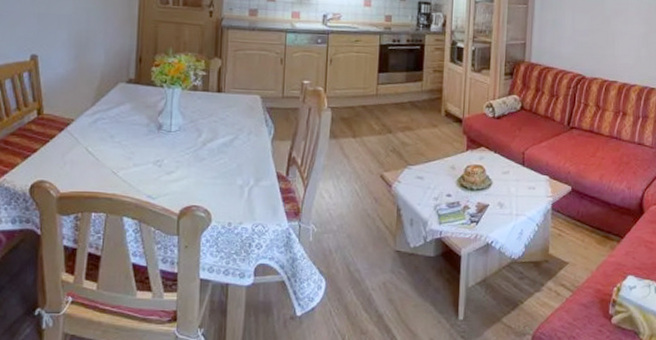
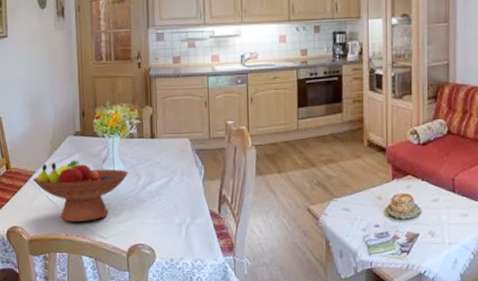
fruit bowl: none [70,109,188,179] -> present [33,160,129,221]

